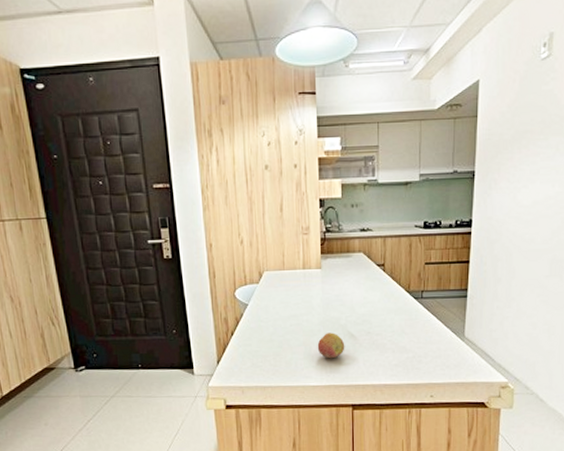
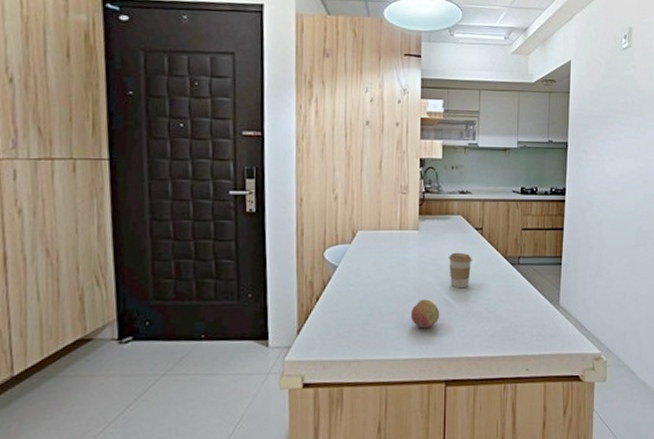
coffee cup: none [352,288,375,322] -> present [449,252,472,289]

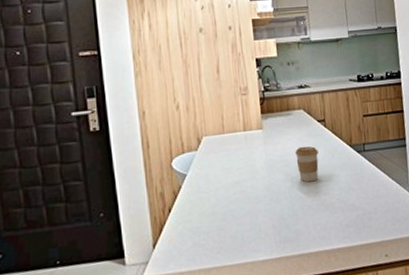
fruit: present [410,299,440,329] -> none [264,196,294,227]

